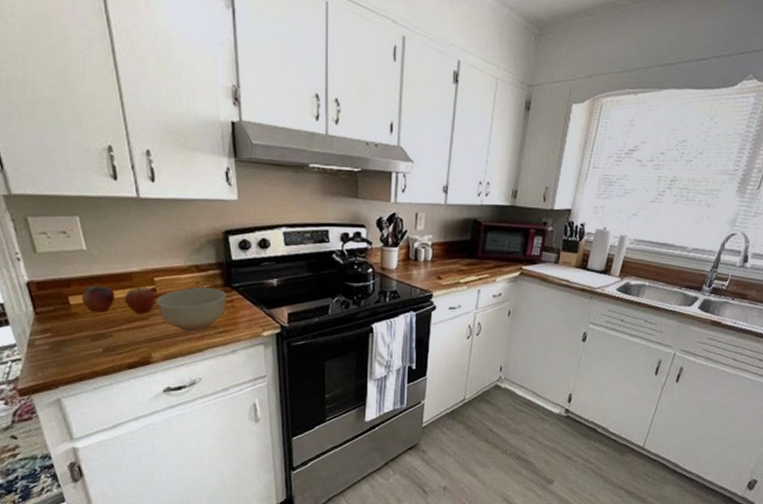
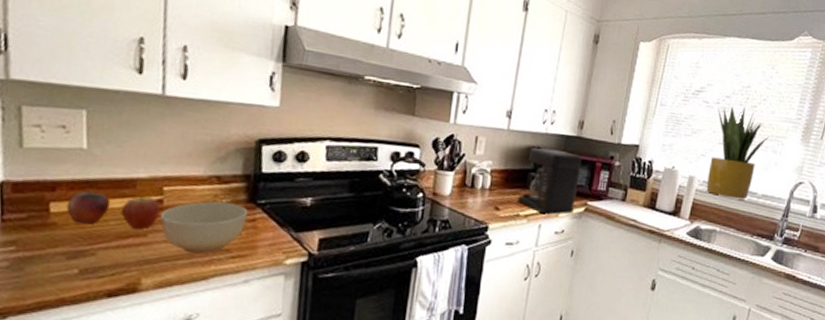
coffee maker: none [458,219,516,281] -> present [518,148,582,215]
planter: none [637,163,704,254] -> present [706,107,770,200]

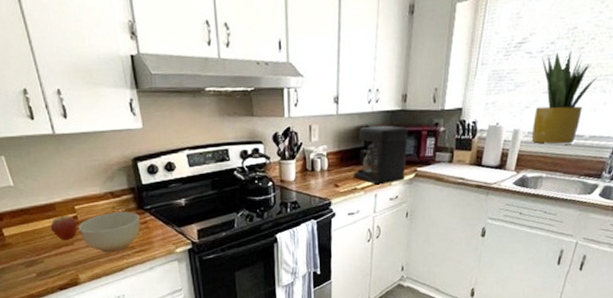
fruit: present [66,189,111,224] -> none [13,216,43,242]

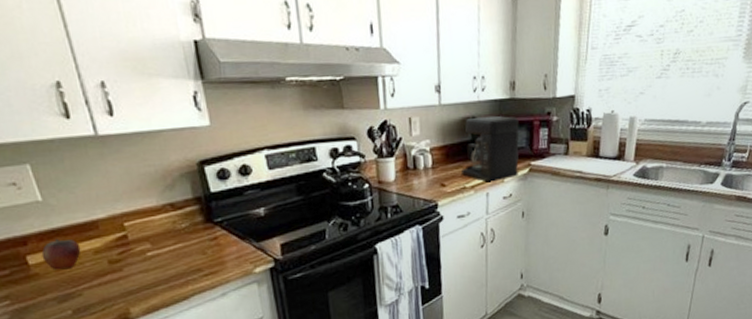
fruit: none [13,216,43,242] -> present [41,238,81,271]
fruit: present [51,215,78,240] -> none [92,235,129,265]
bowl: present [78,211,141,253] -> none [128,226,209,279]
planter: present [531,51,599,145] -> none [648,34,710,132]

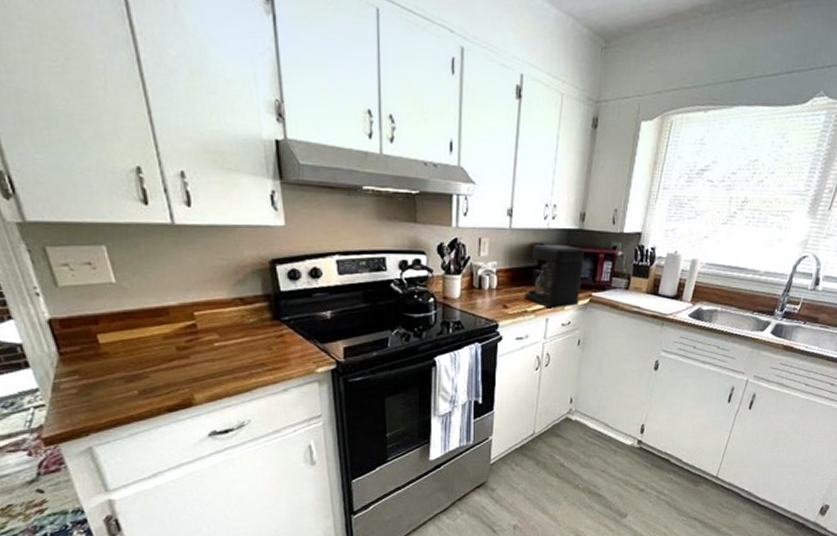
fruit: present [41,238,81,271] -> none [112,320,151,351]

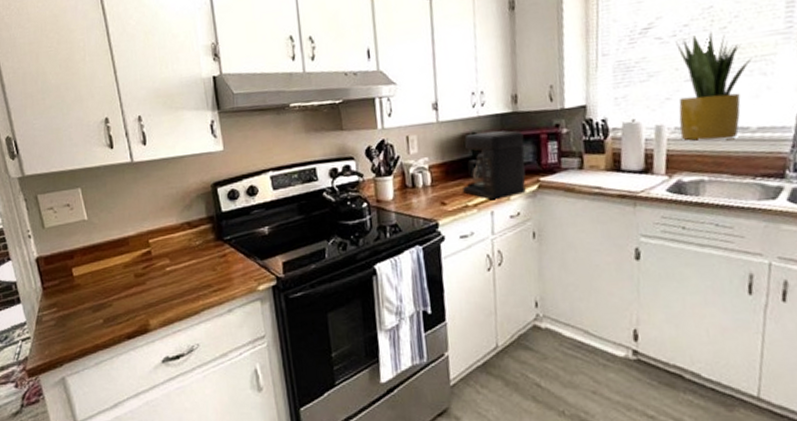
planter: none [708,183,776,278] -> present [676,32,753,141]

